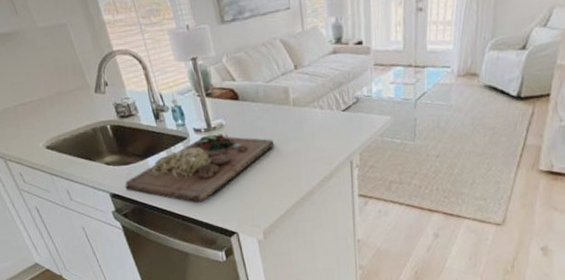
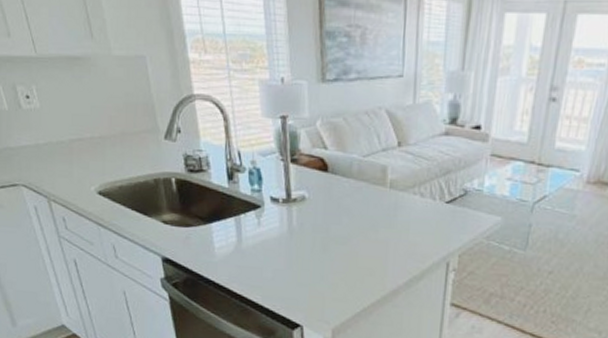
cutting board: present [125,132,275,204] -> none [181,206,362,285]

